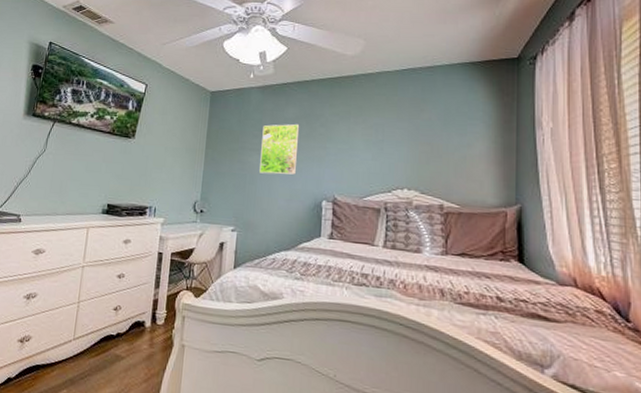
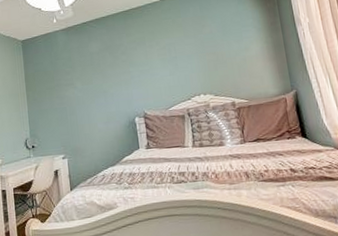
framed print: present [259,123,300,175] -> none [73,55,109,104]

